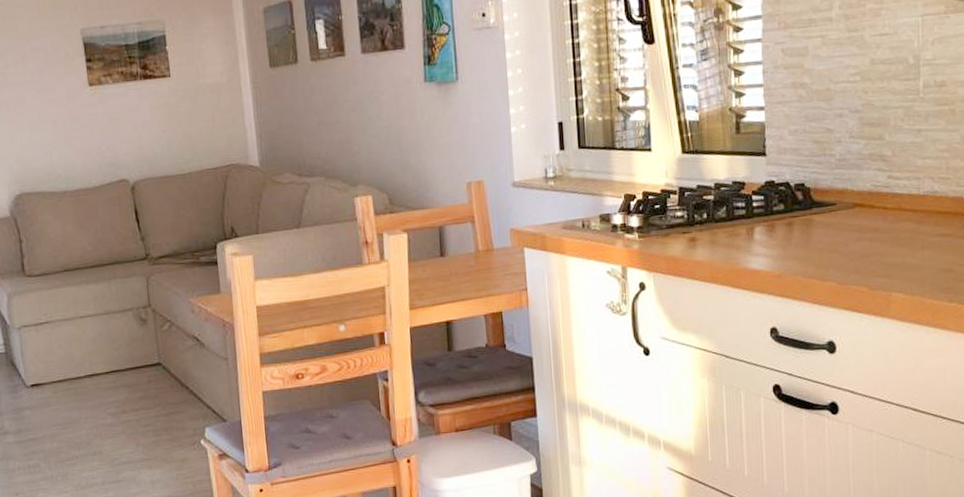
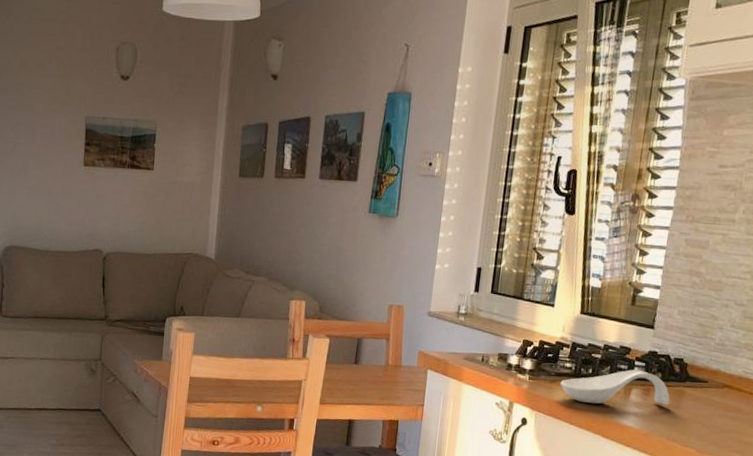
spoon rest: none [674,205,798,253] -> present [560,369,670,406]

